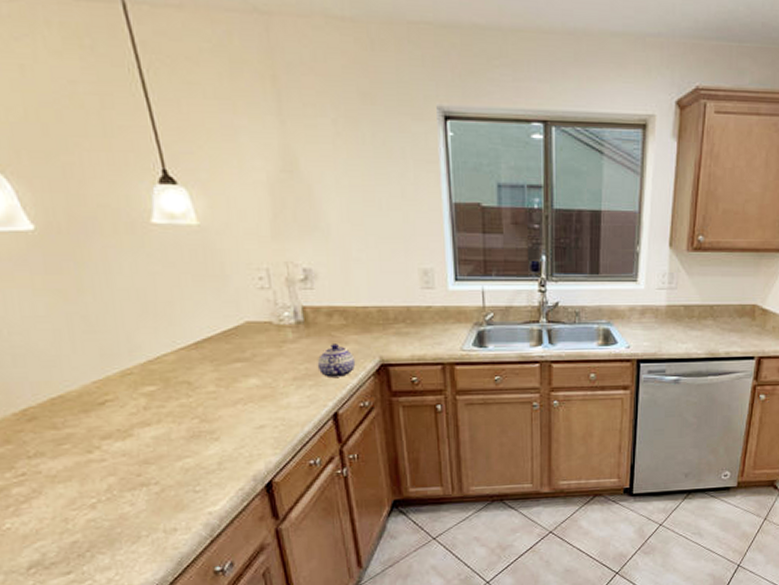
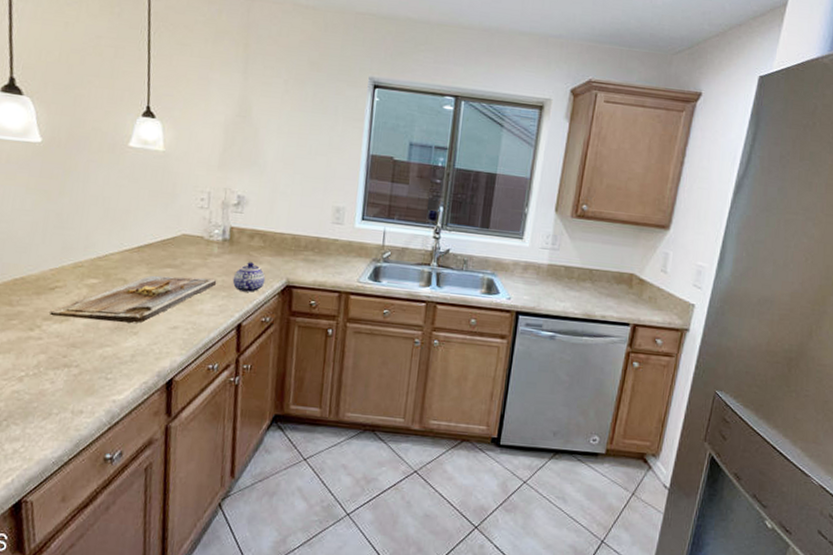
cutting board: none [106,368,300,434] -> present [50,275,217,324]

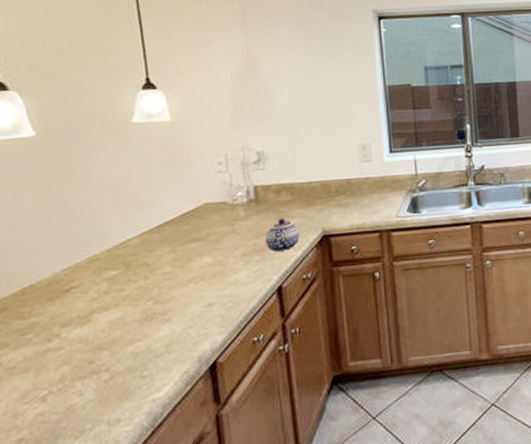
cutting board: present [50,275,217,324] -> none [68,244,249,321]

